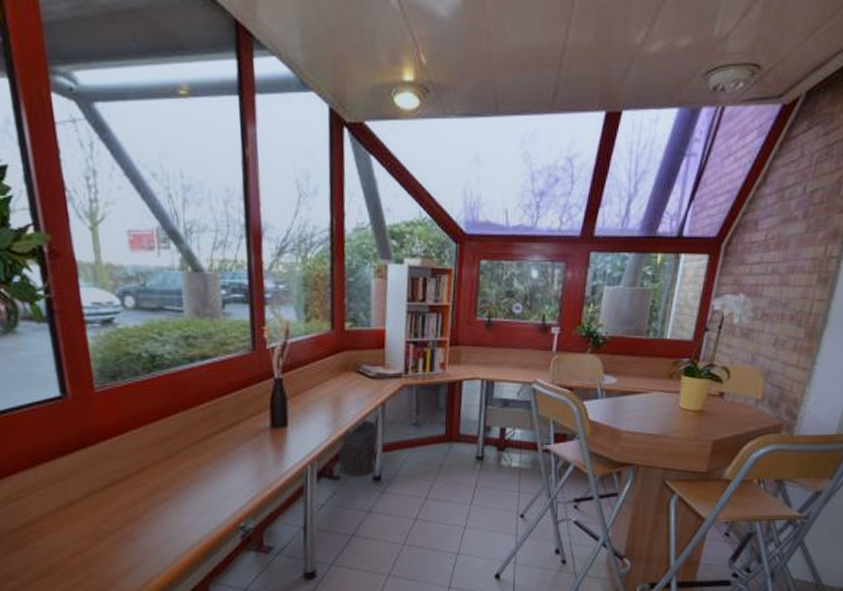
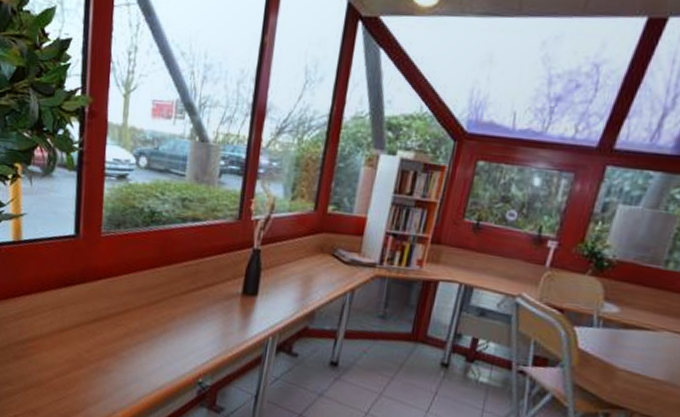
waste bin: present [336,420,379,476] -> none [299,303,344,359]

